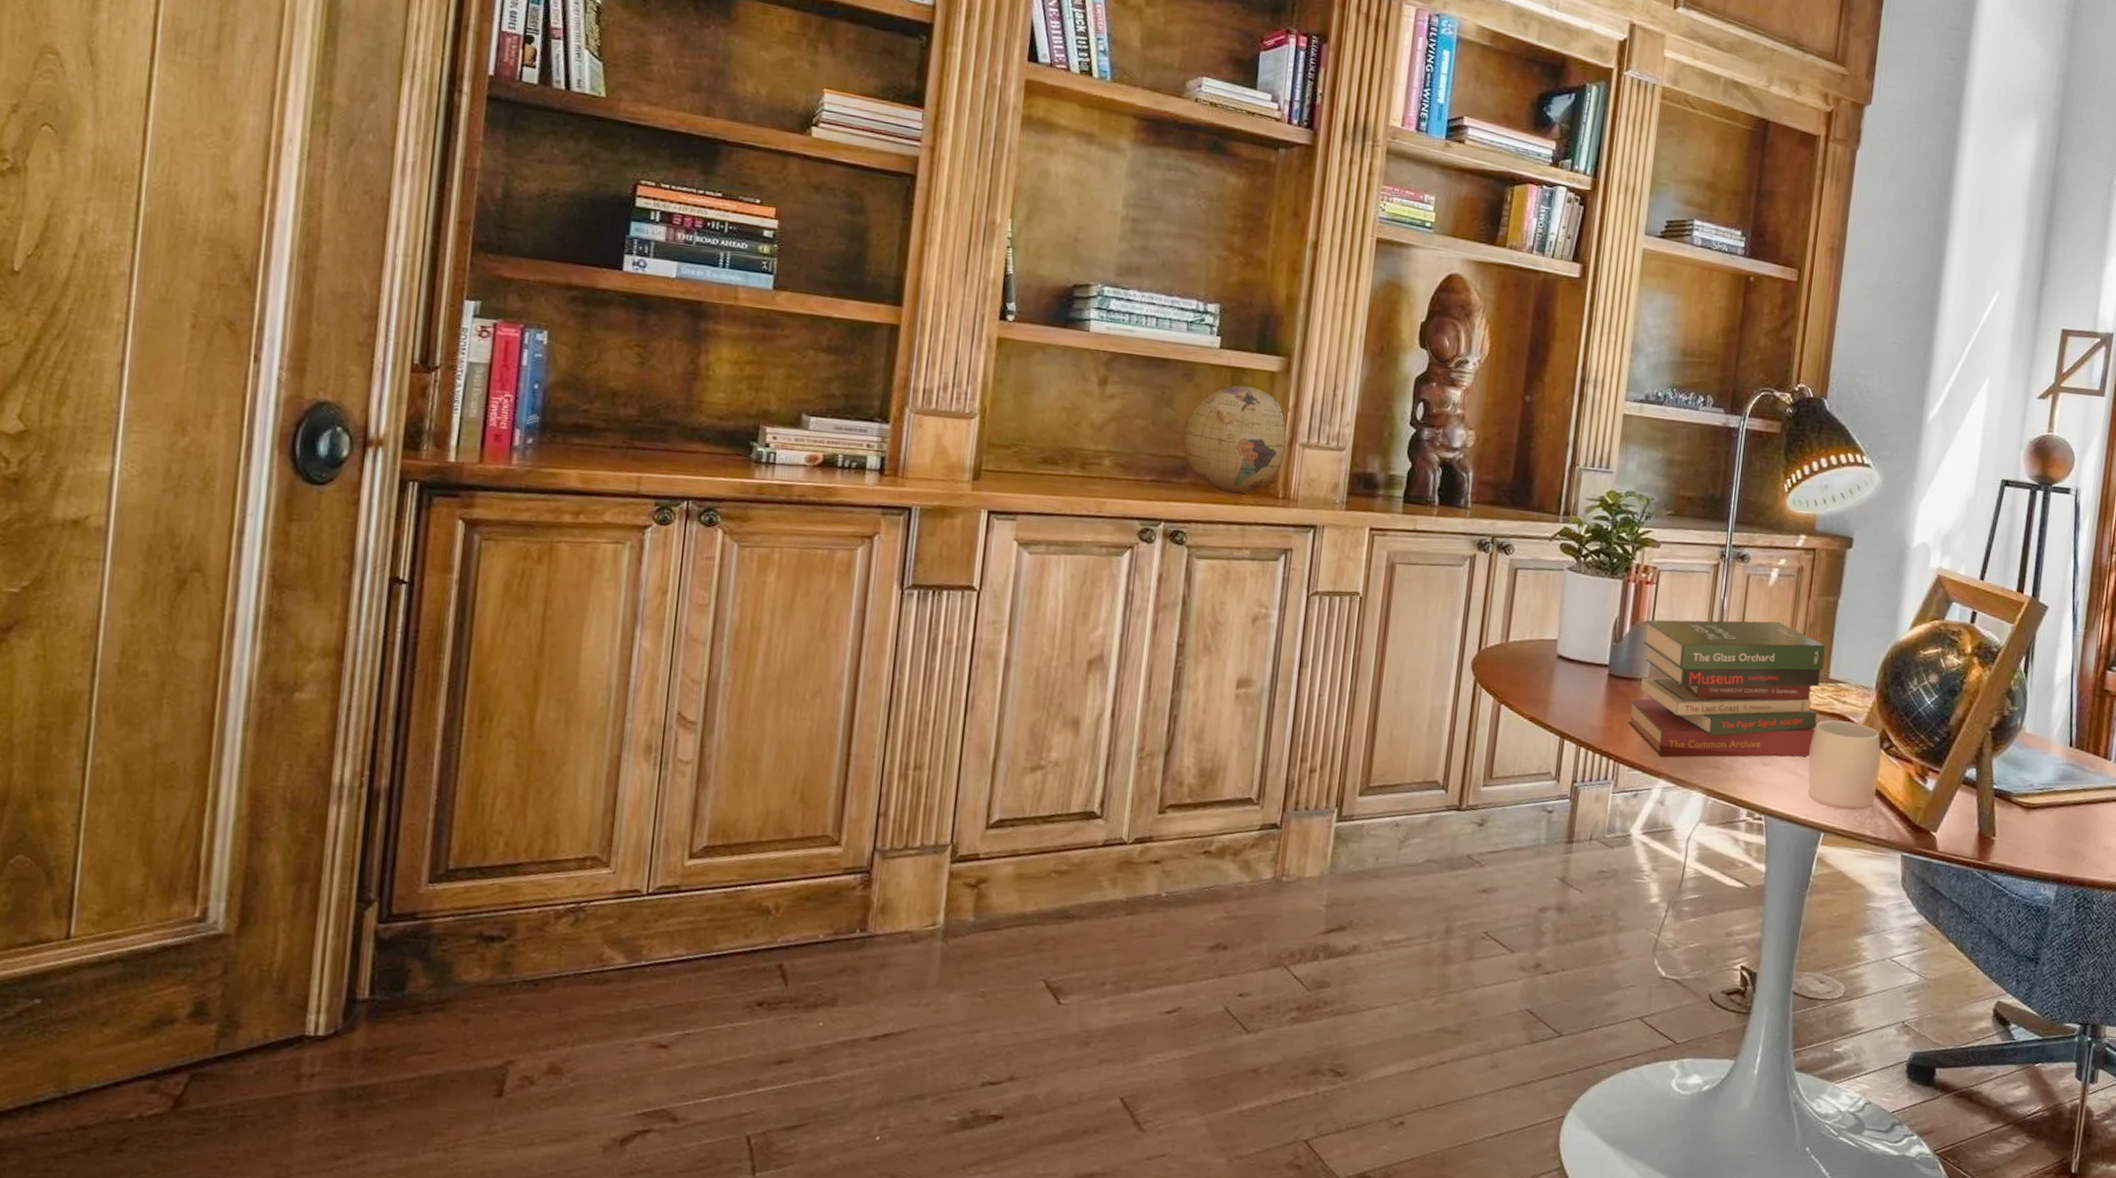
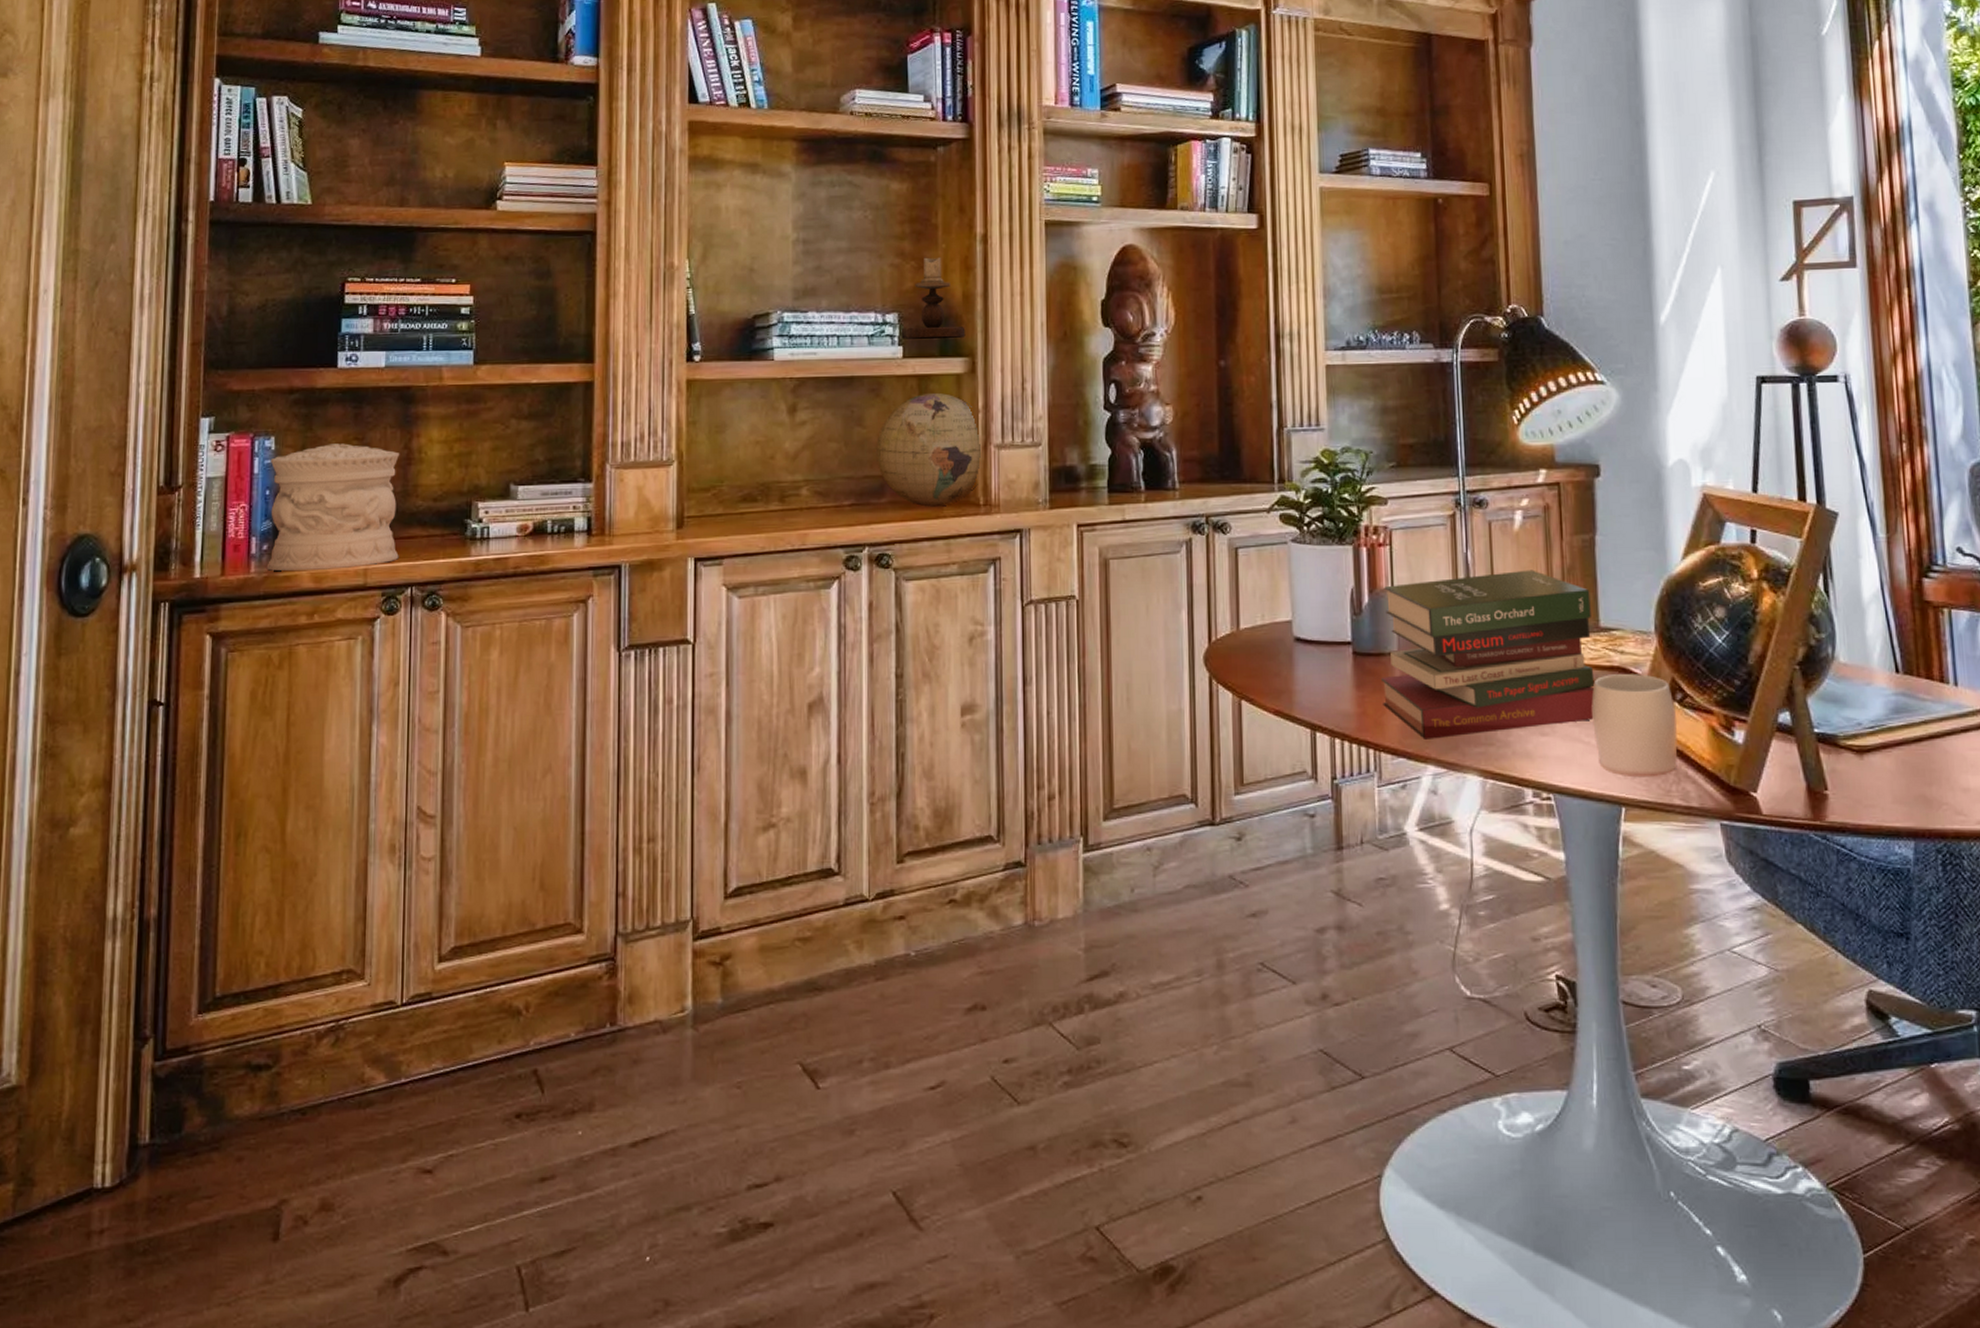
decorative box: none [530,347,686,474] -> present [266,443,400,572]
candlestick: none [1220,254,1284,338] -> present [901,256,964,340]

